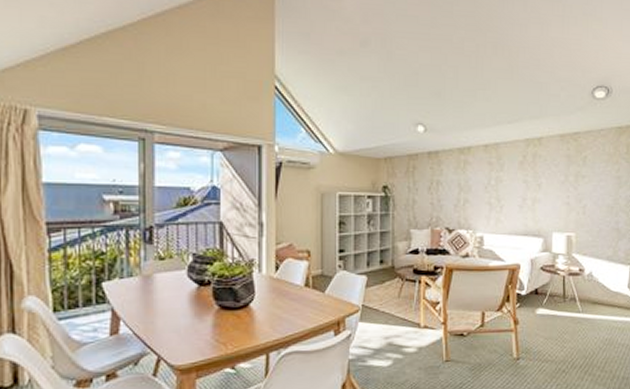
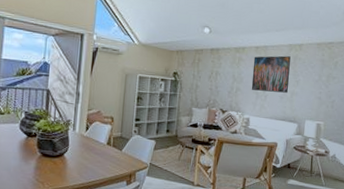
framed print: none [482,154,528,201] -> present [251,55,291,93]

